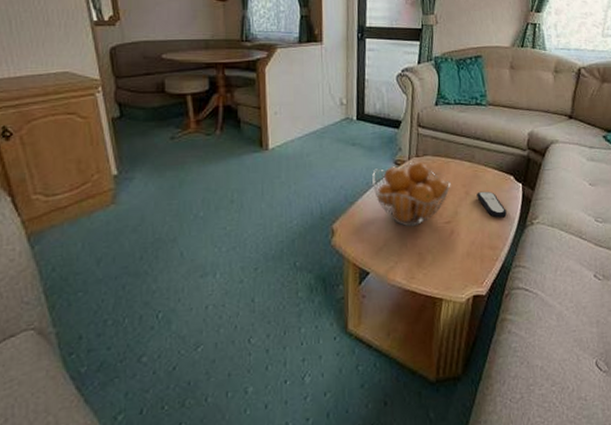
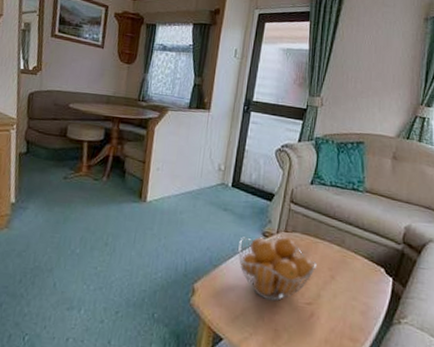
remote control: present [477,191,507,218] -> none [342,278,373,310]

